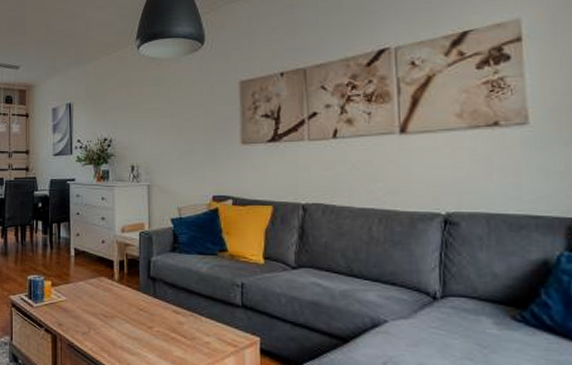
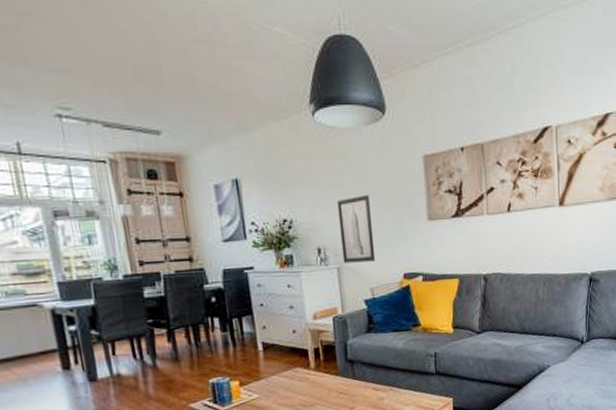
wall art: none [153,118,185,182] -> present [337,194,376,264]

